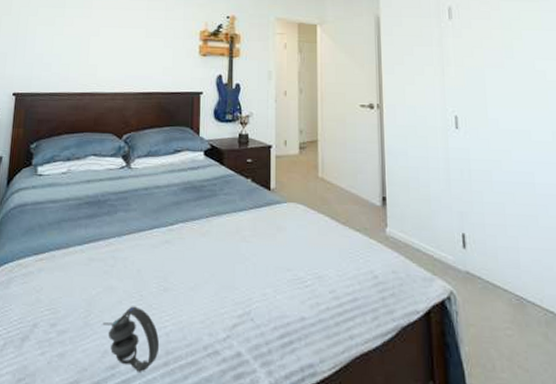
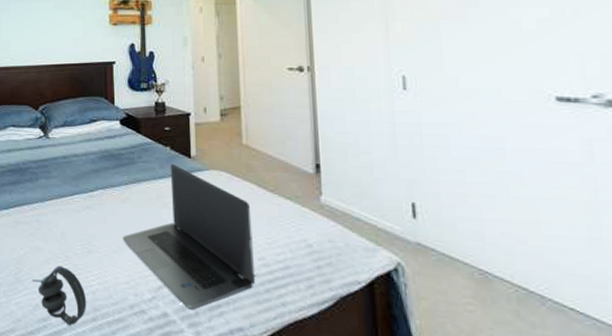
laptop computer: none [201,196,327,349] -> present [123,164,256,311]

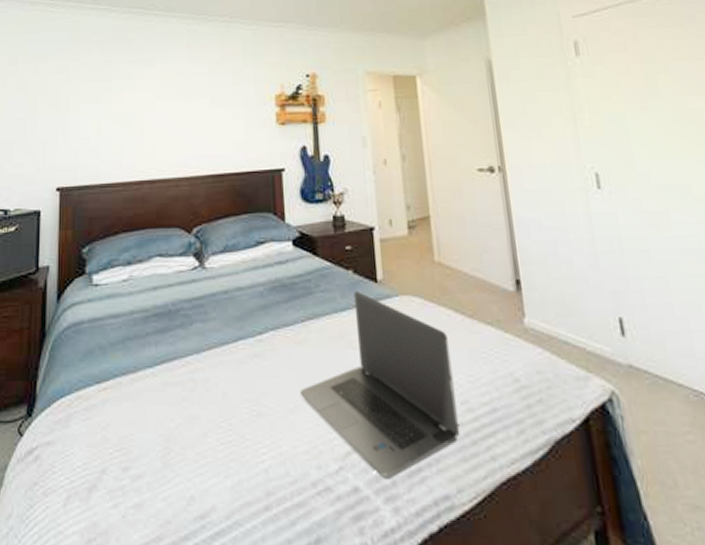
headphones: present [32,265,87,326] -> none [185,438,258,521]

